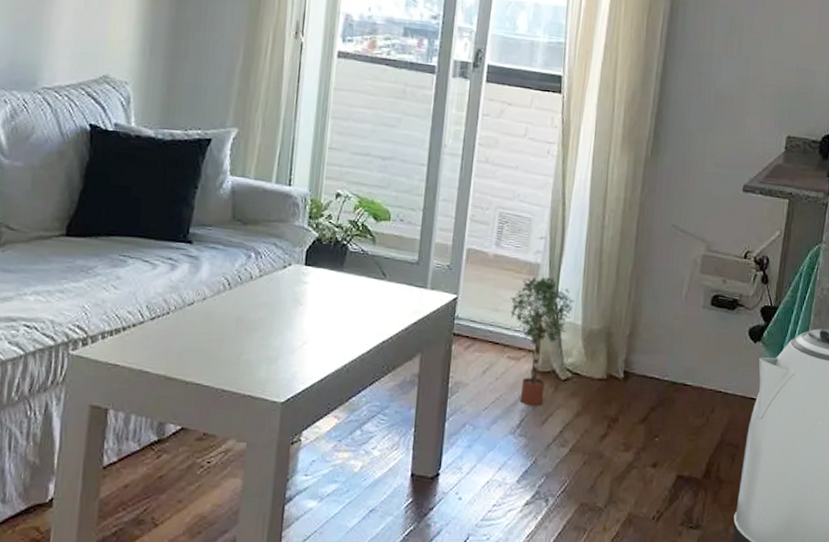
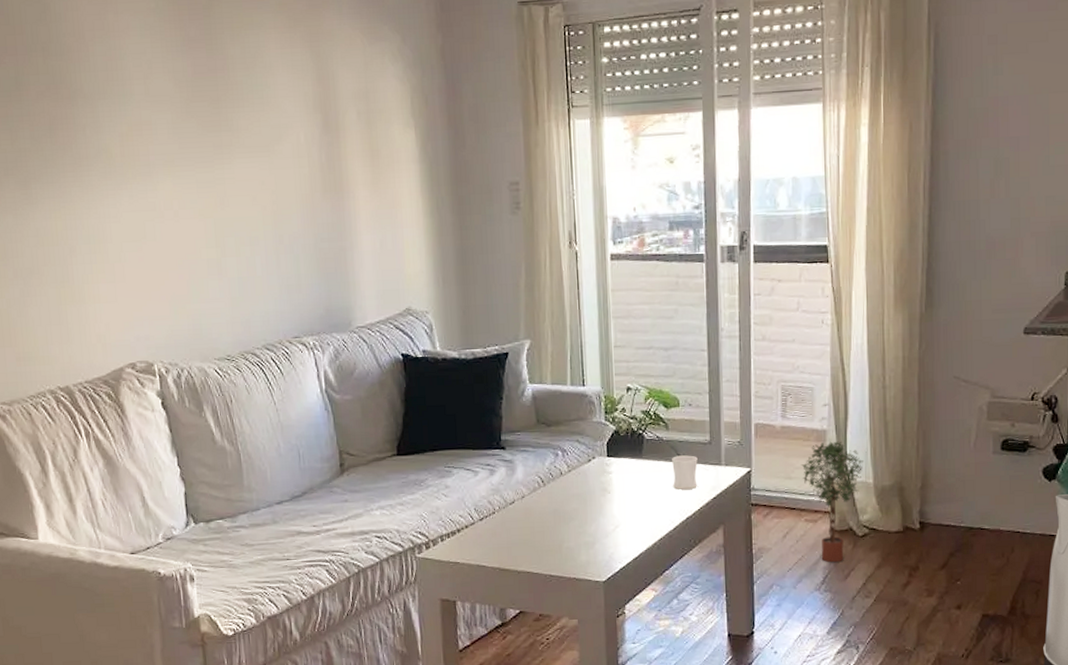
mug: none [372,273,402,312] -> present [672,455,698,490]

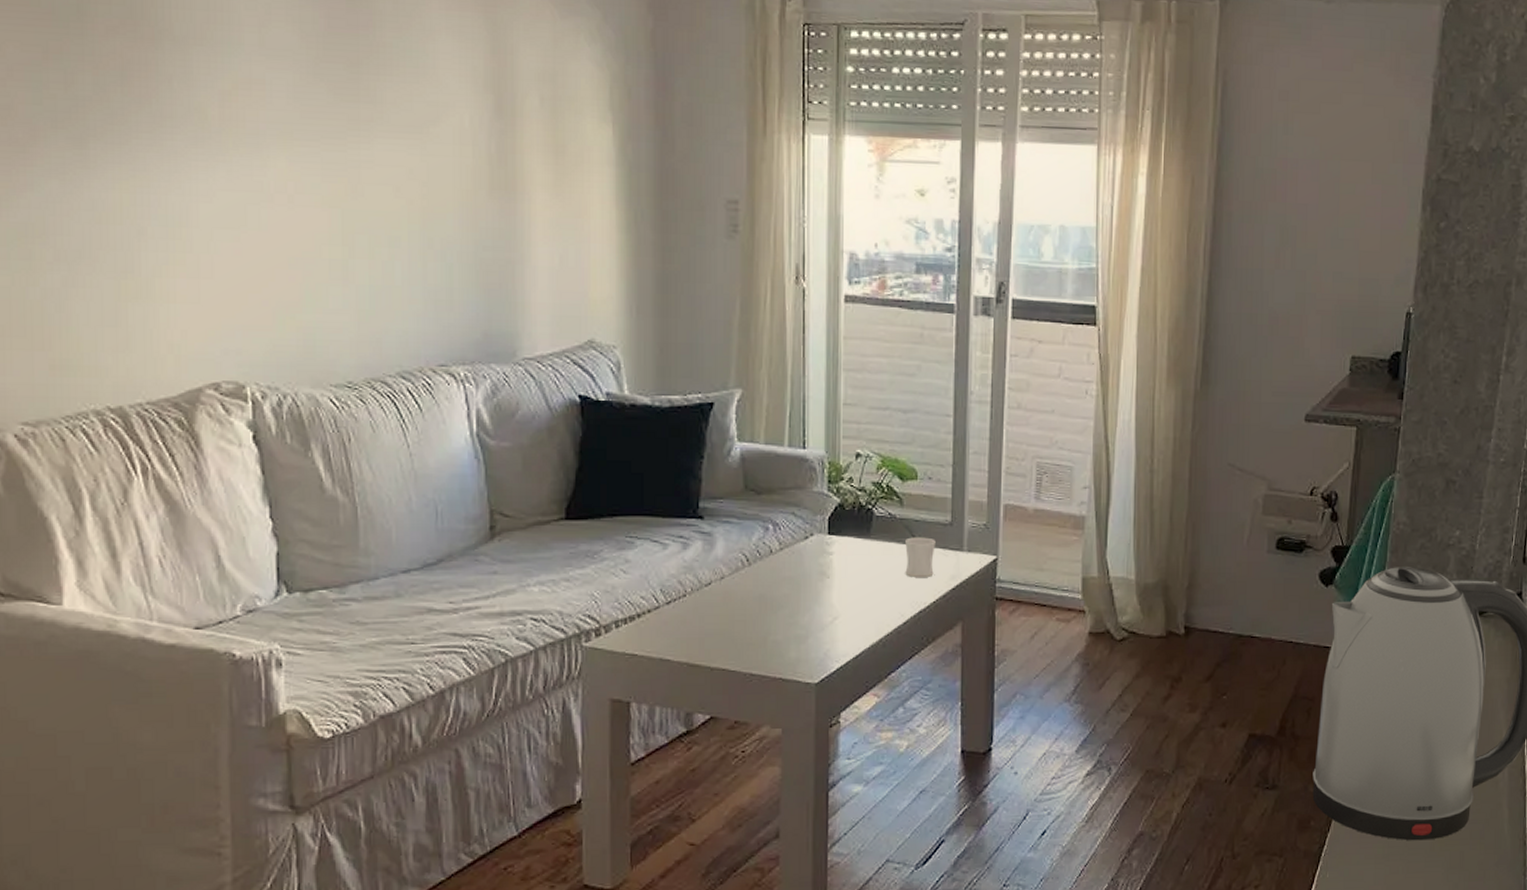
potted tree: present [801,441,863,562] -> none [1055,529,1125,669]

